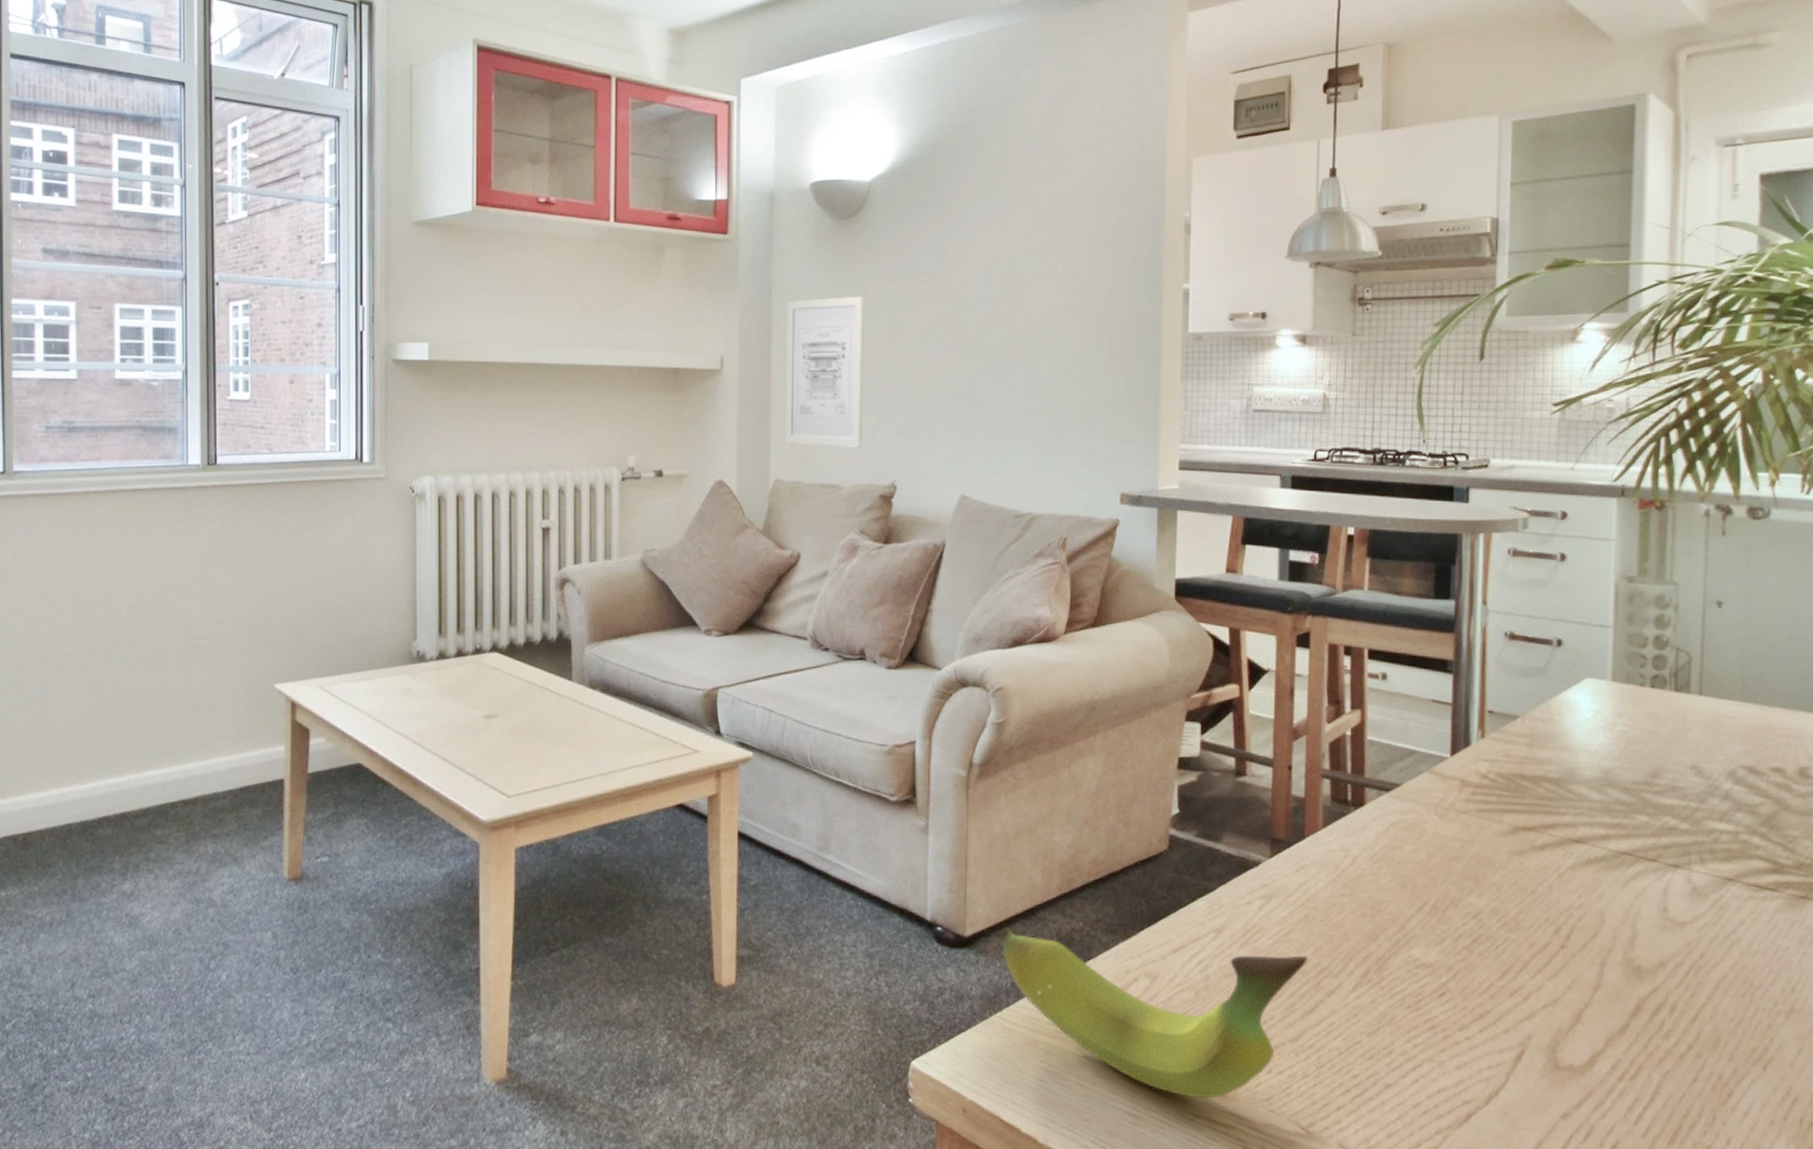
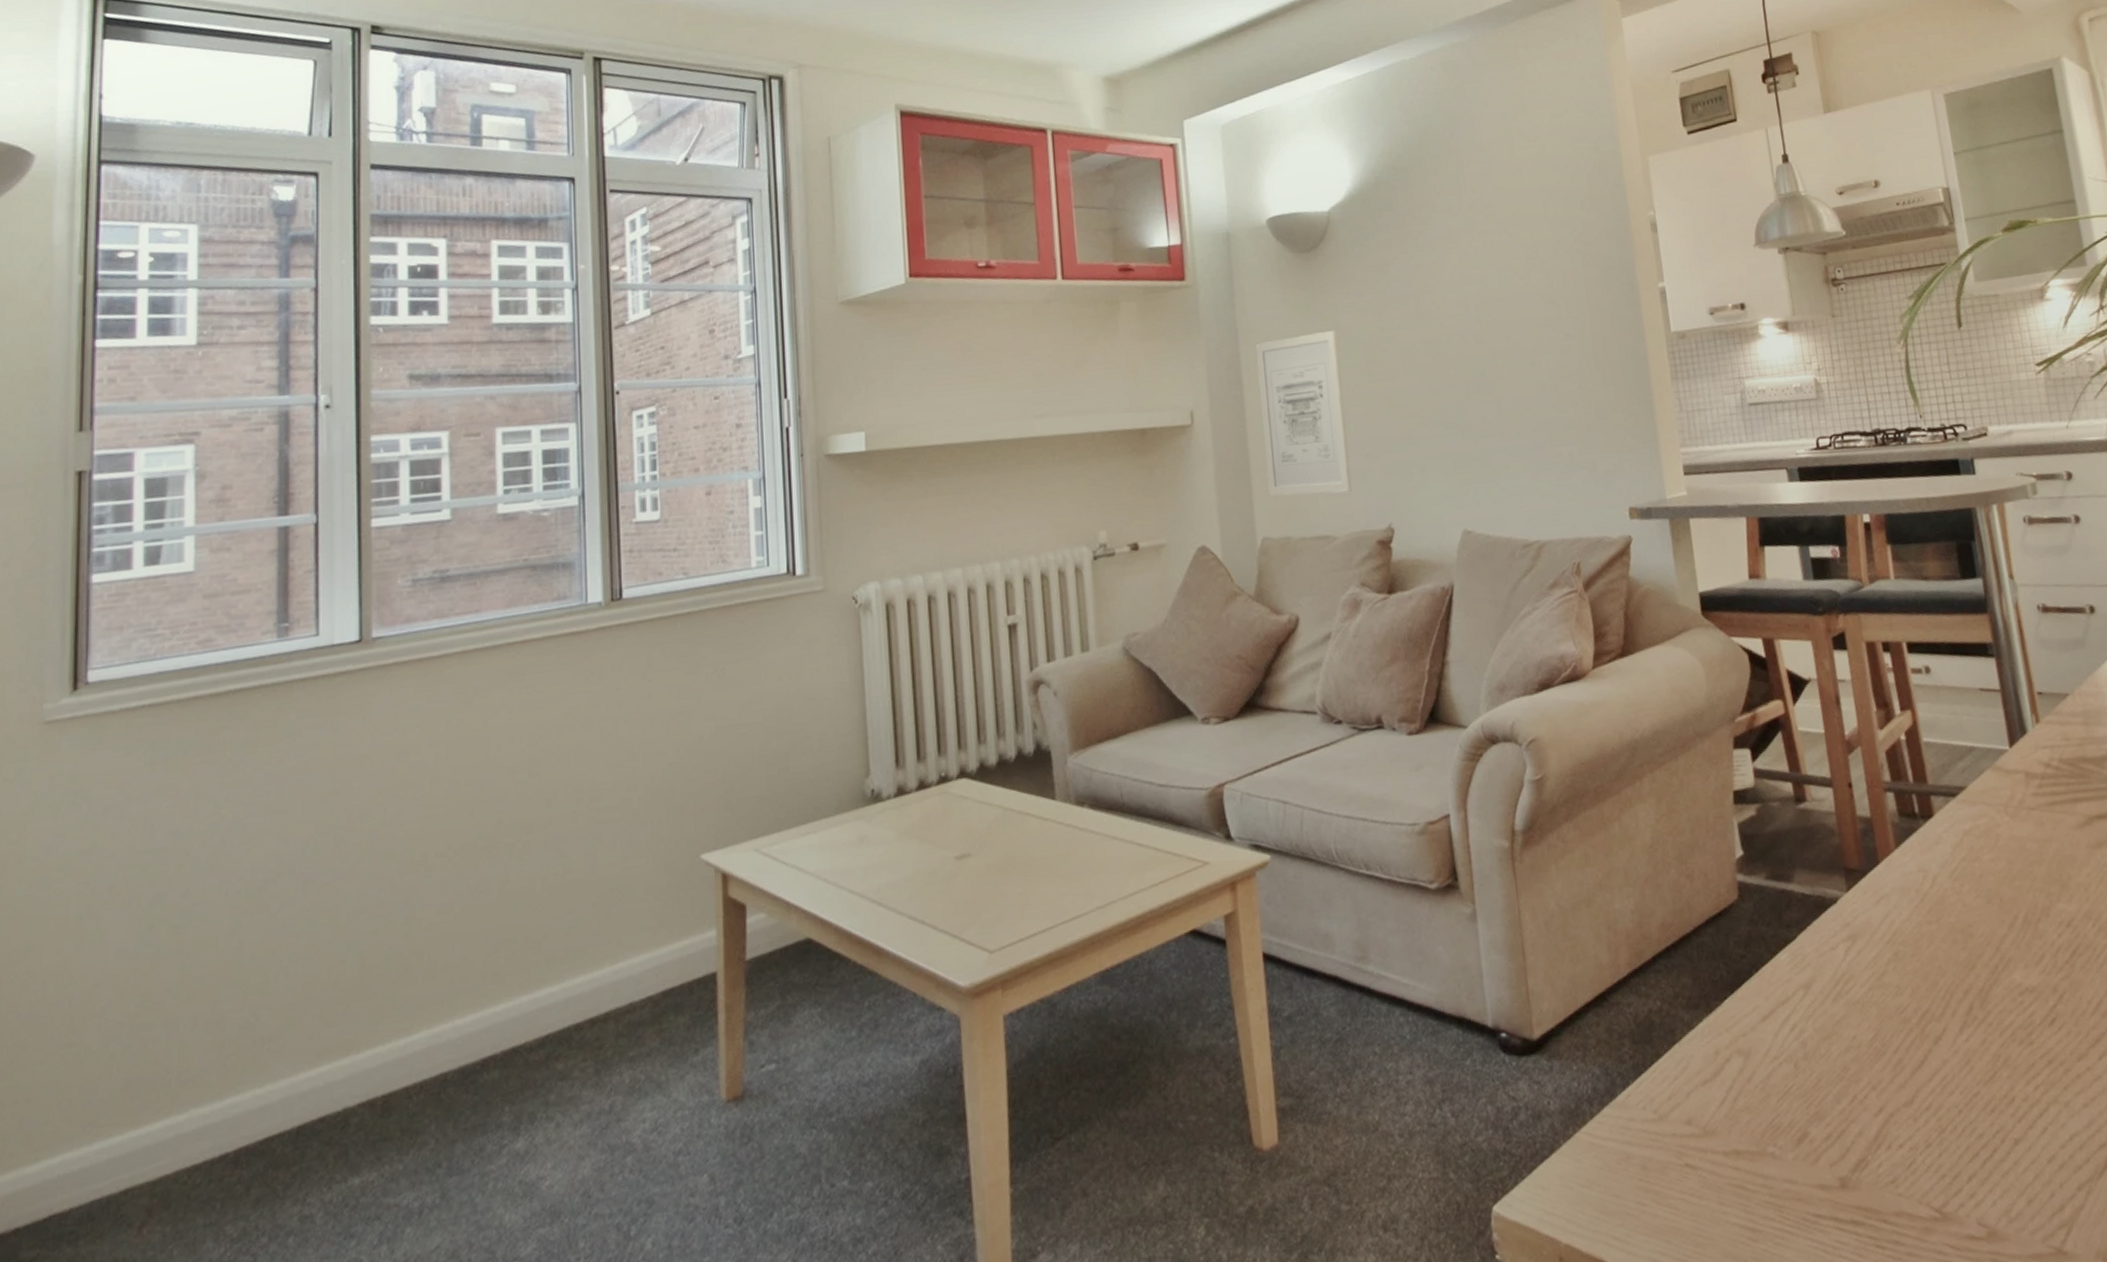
fruit: present [1000,928,1309,1099] -> none [1572,1000,1908,1196]

